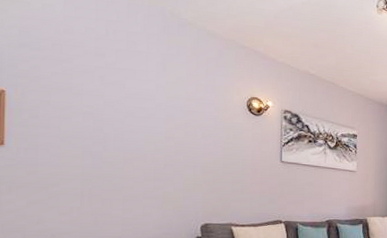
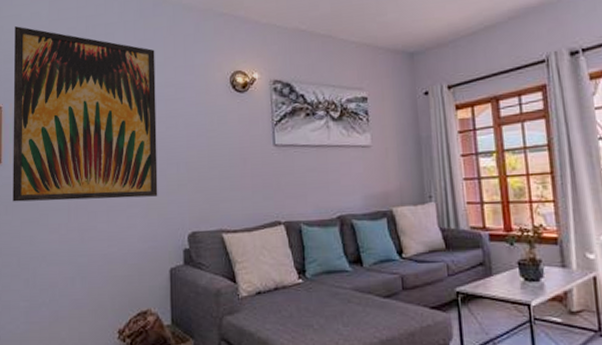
wall art: none [17,13,178,192] -> present [12,26,158,202]

